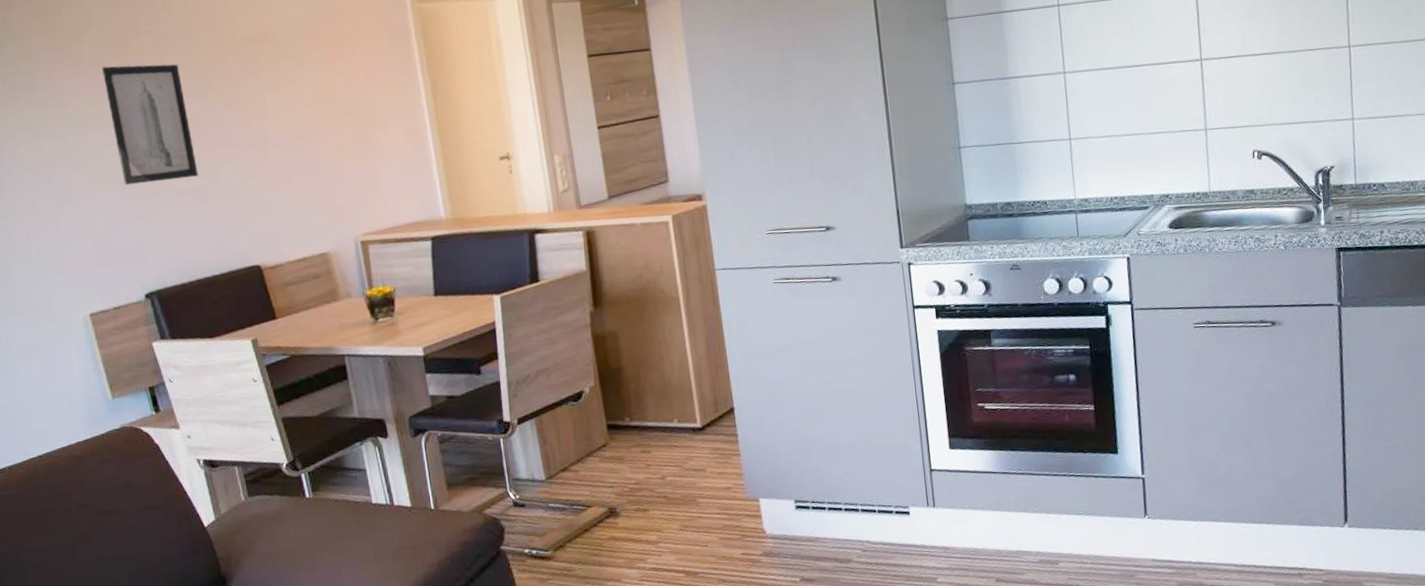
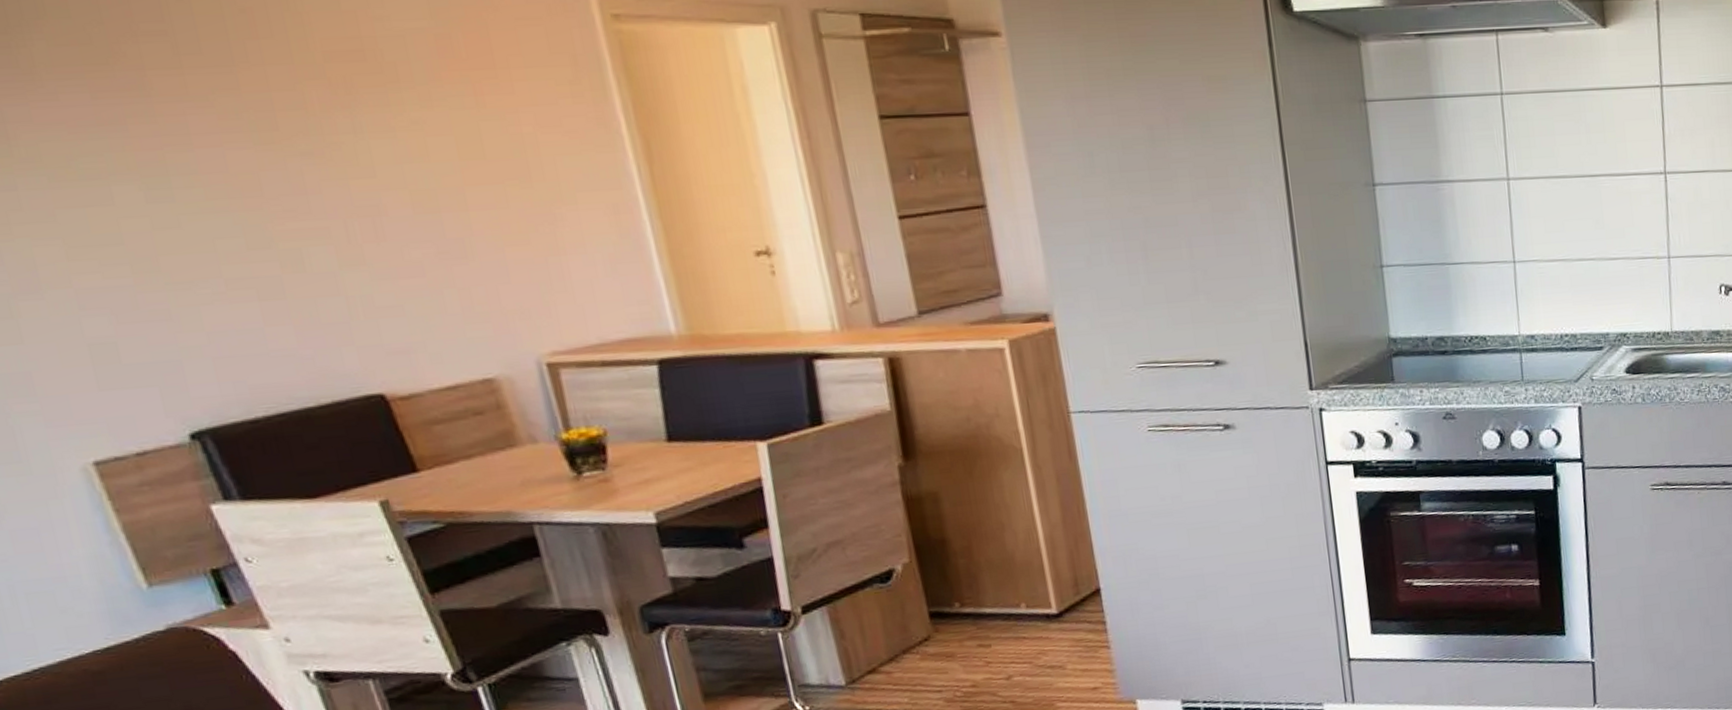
wall art: present [102,64,198,186] -> none [73,81,265,269]

